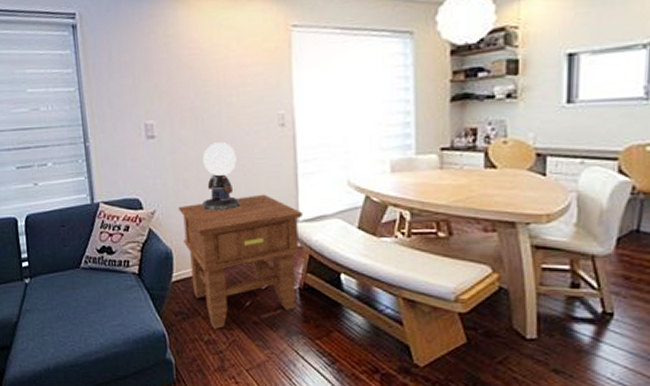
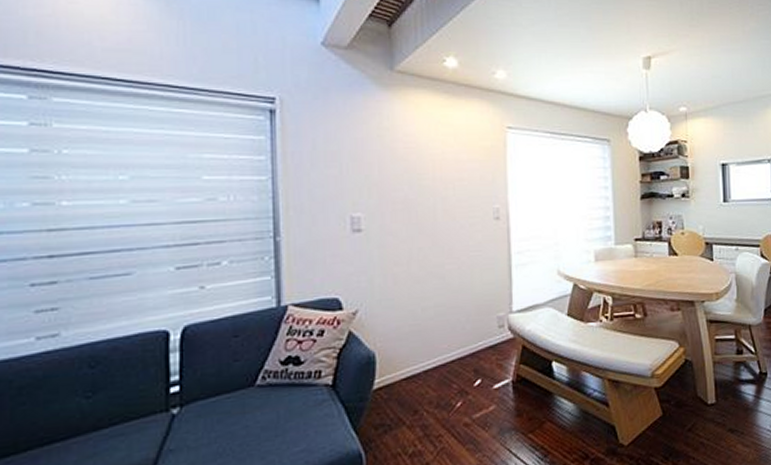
side table: present [178,194,304,329] -> none [385,286,517,438]
table lamp: present [202,142,241,211] -> none [412,235,454,307]

